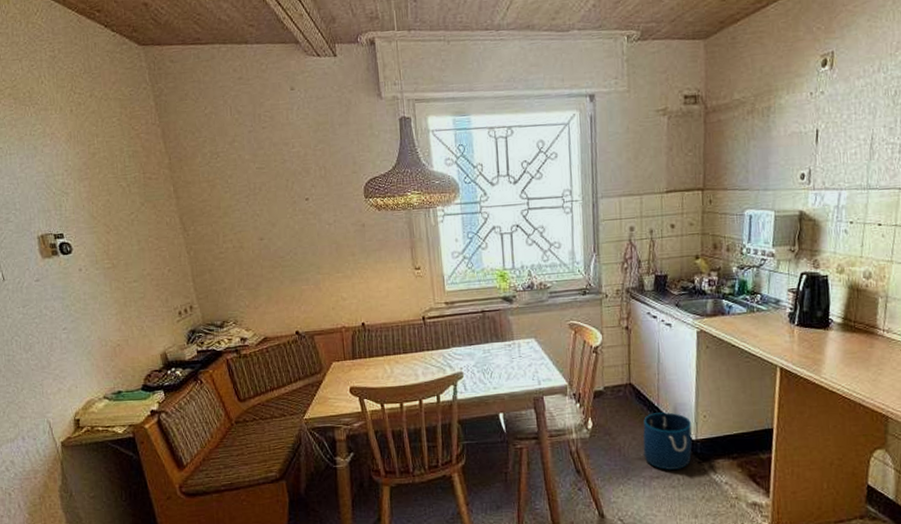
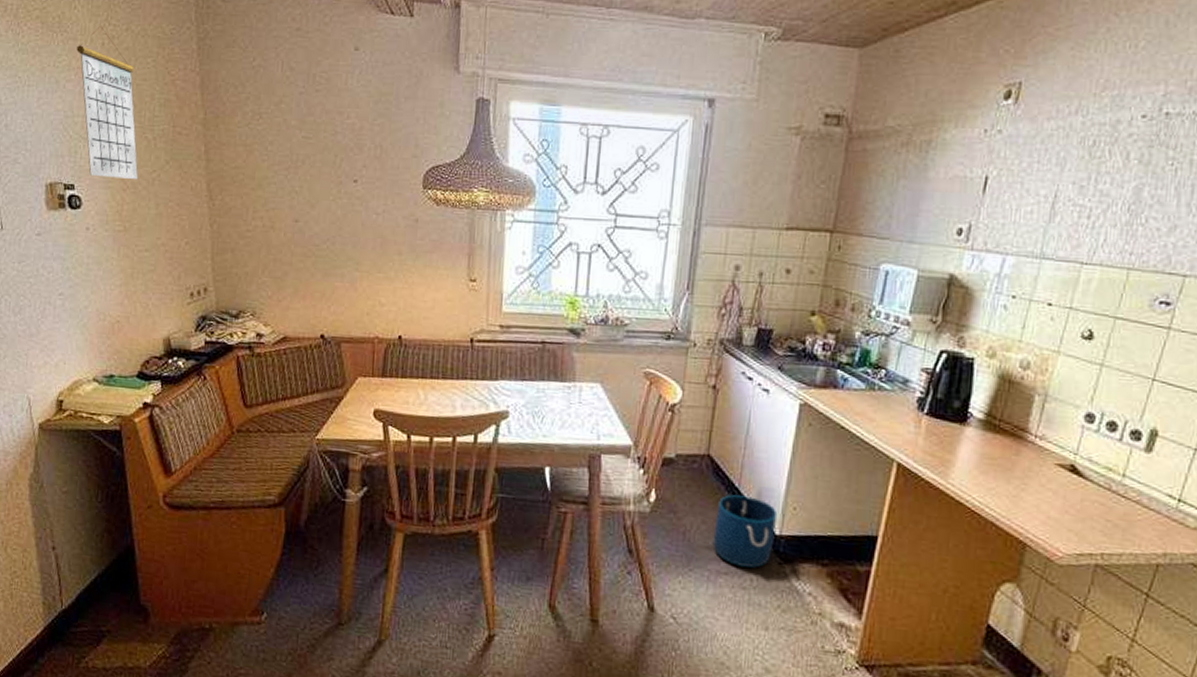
calendar: none [48,96,118,224] -> present [77,26,138,180]

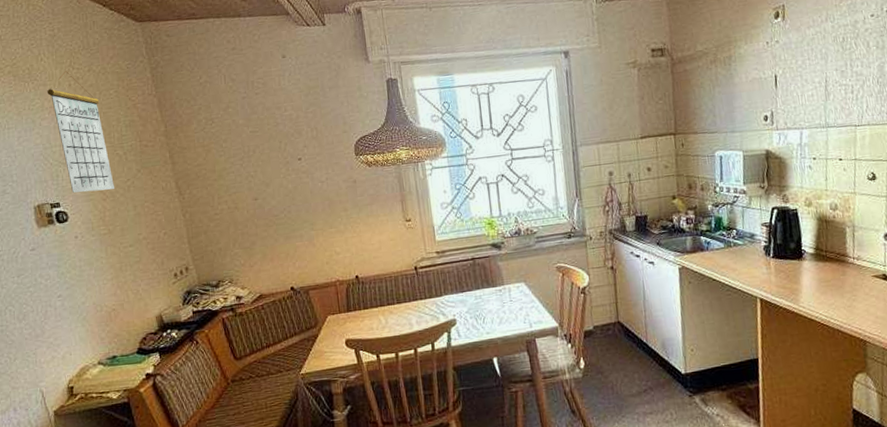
bucket: present [712,494,777,568] -> none [633,348,682,405]

